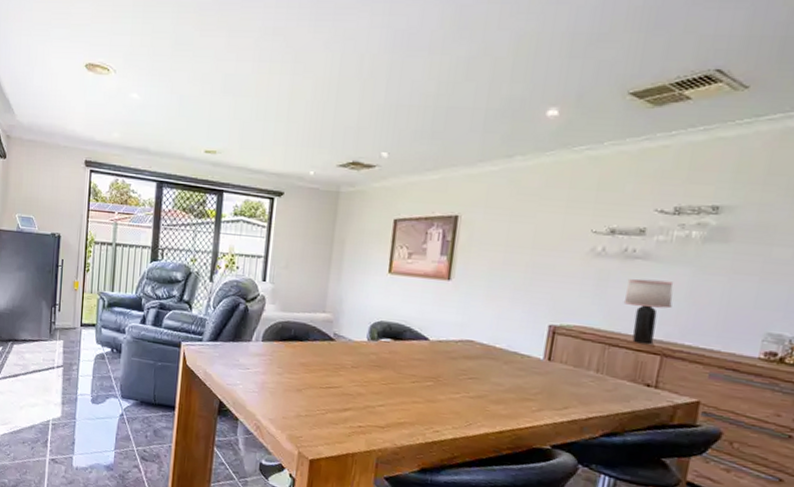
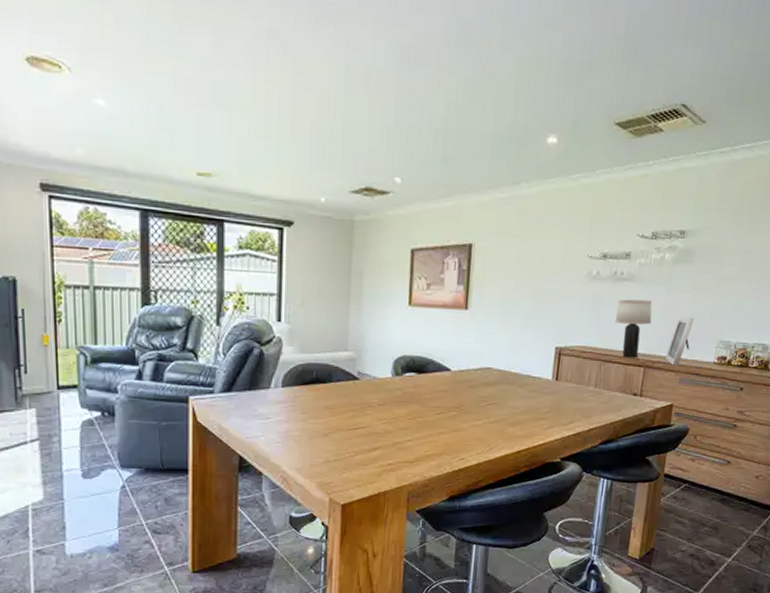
picture frame: none [689,302,732,360] -> present [665,316,695,367]

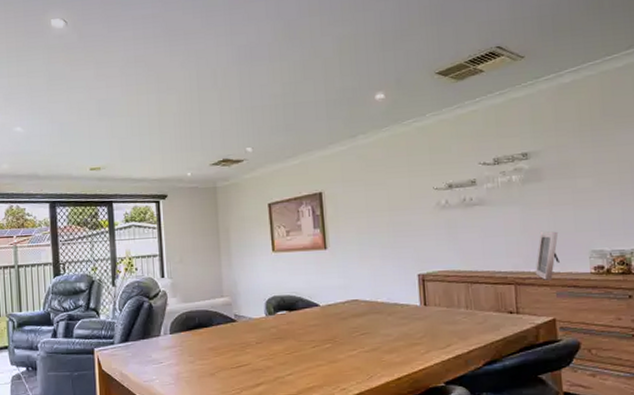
table lamp: present [614,299,653,358] -> none [473,220,512,278]

